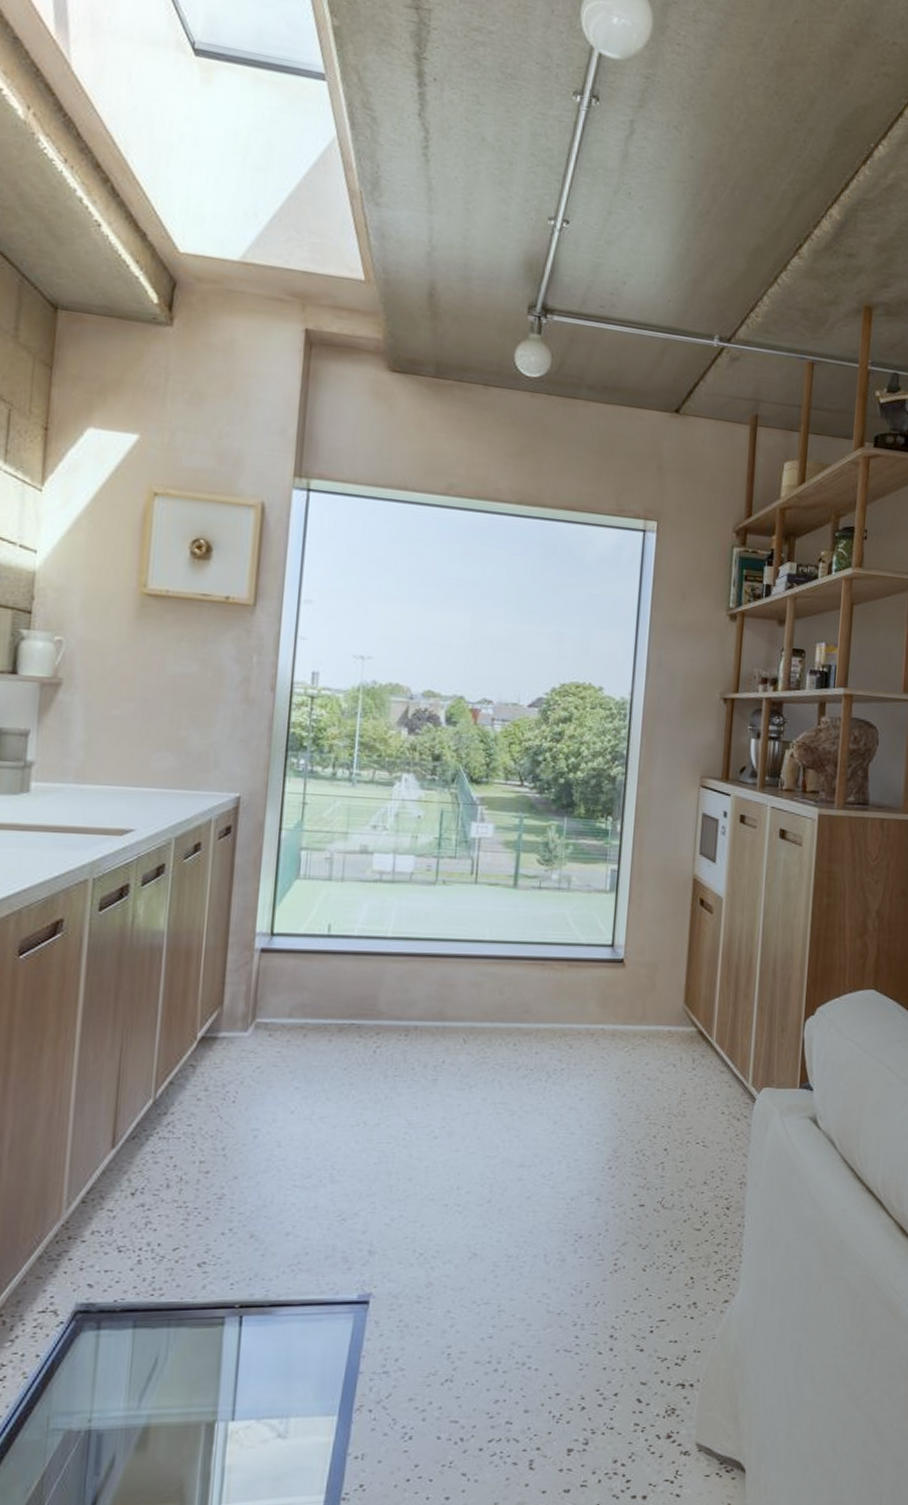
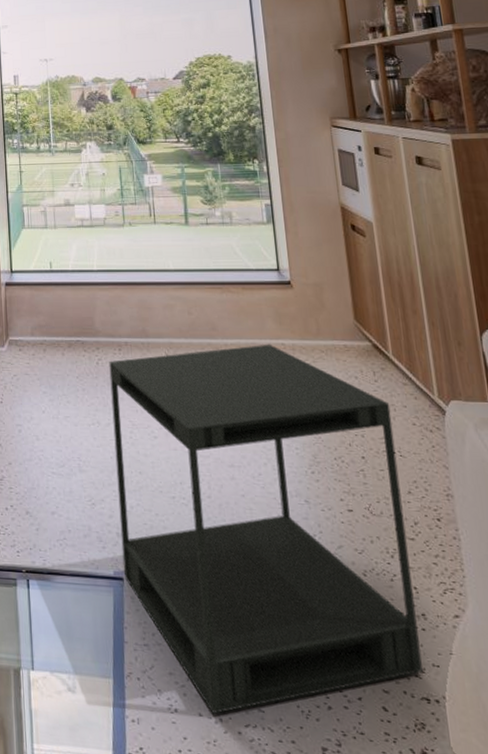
side table: none [370,1029,703,1436] -> present [109,344,423,715]

